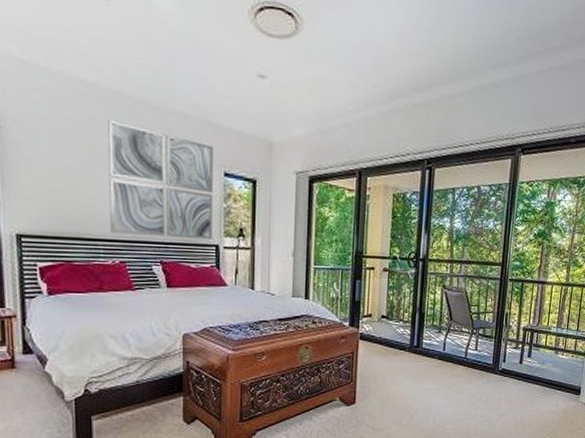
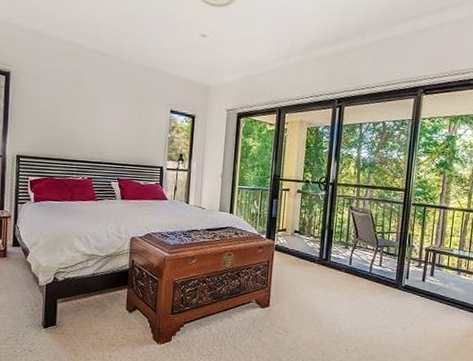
wall art: present [108,119,213,240] -> none [83,71,163,163]

